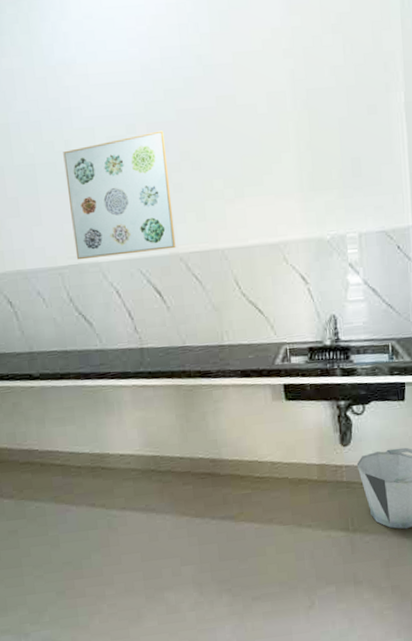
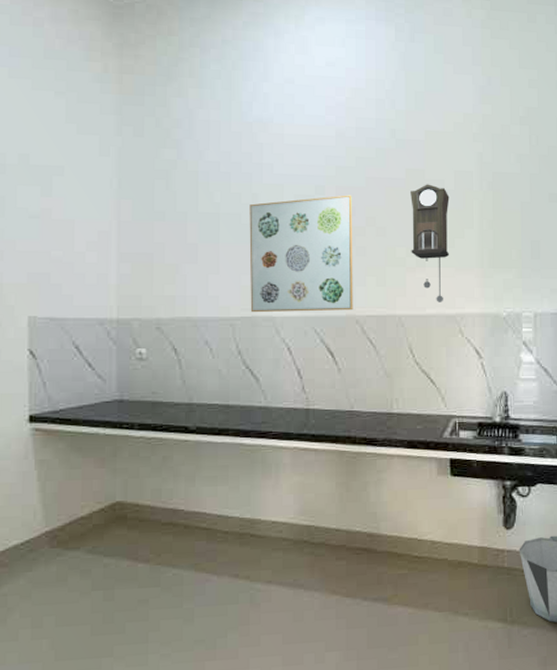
pendulum clock: none [222,109,267,232] -> present [410,184,450,302]

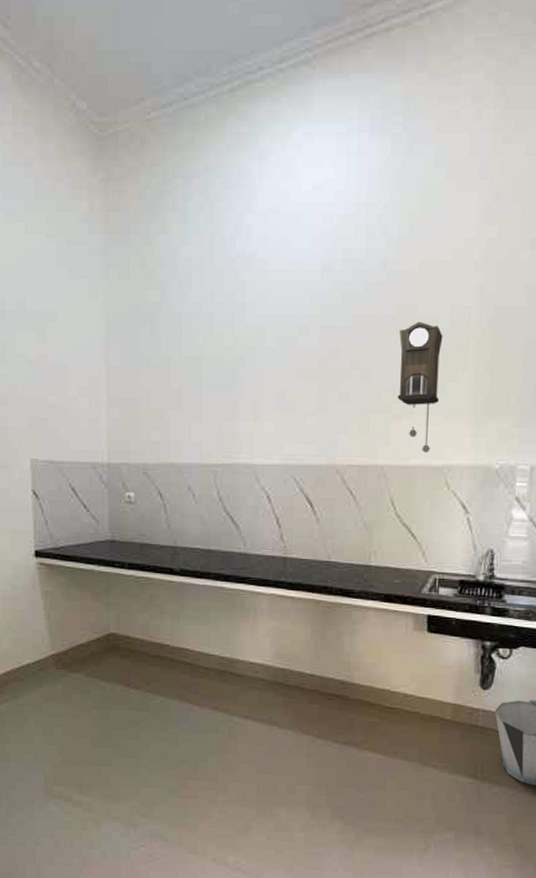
wall art: present [249,195,353,313] -> none [231,335,337,460]

